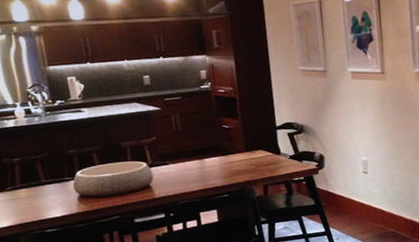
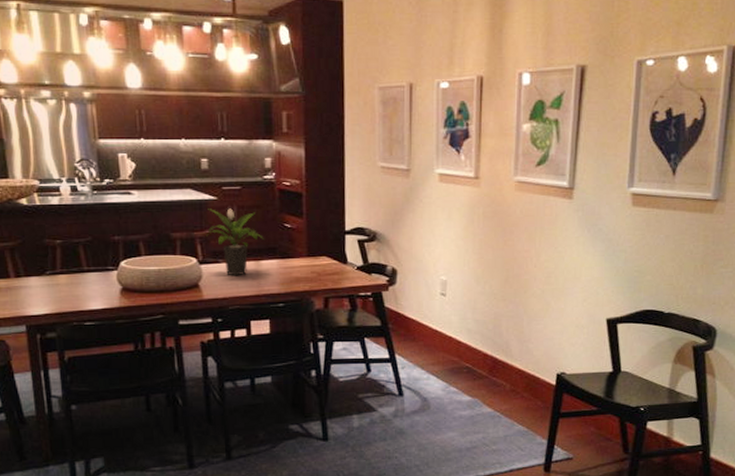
potted plant: none [153,116,206,175] -> present [206,208,264,276]

